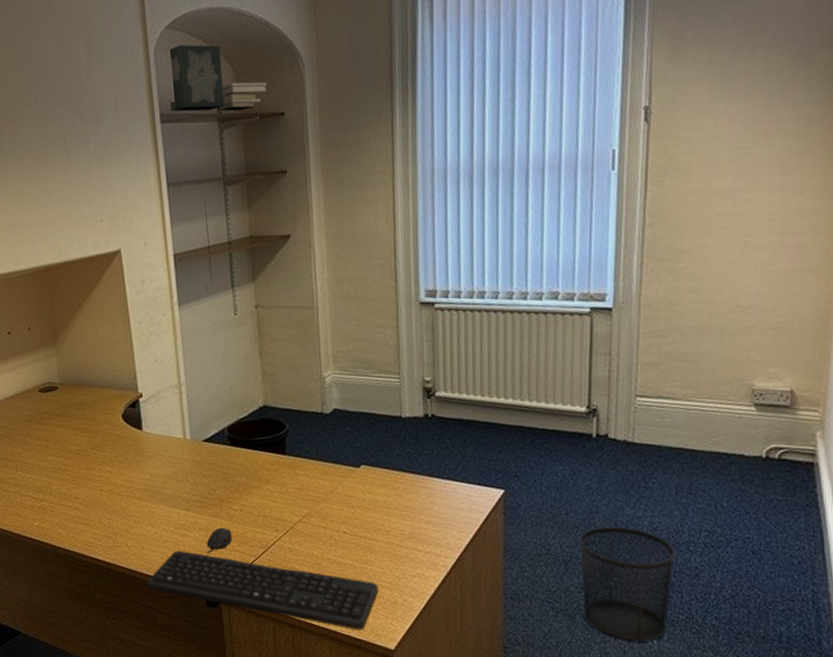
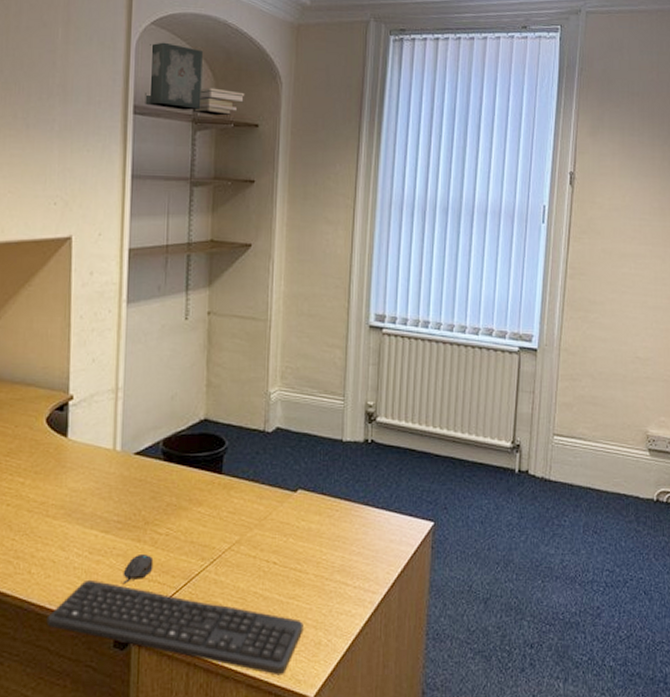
waste bin: present [580,527,676,641] -> none [499,564,582,685]

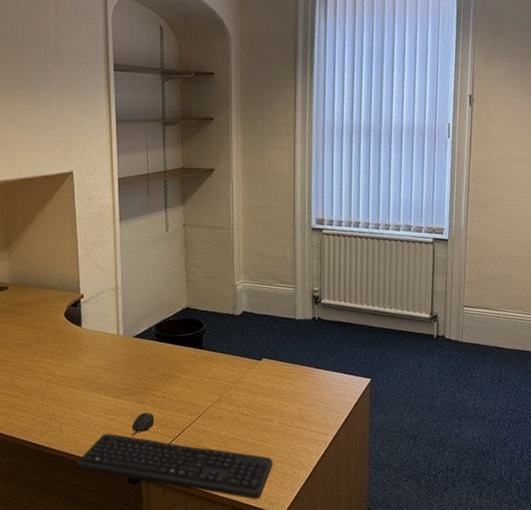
decorative box: present [145,42,203,110] -> none [122,11,167,65]
books: present [192,87,245,116] -> none [160,45,202,68]

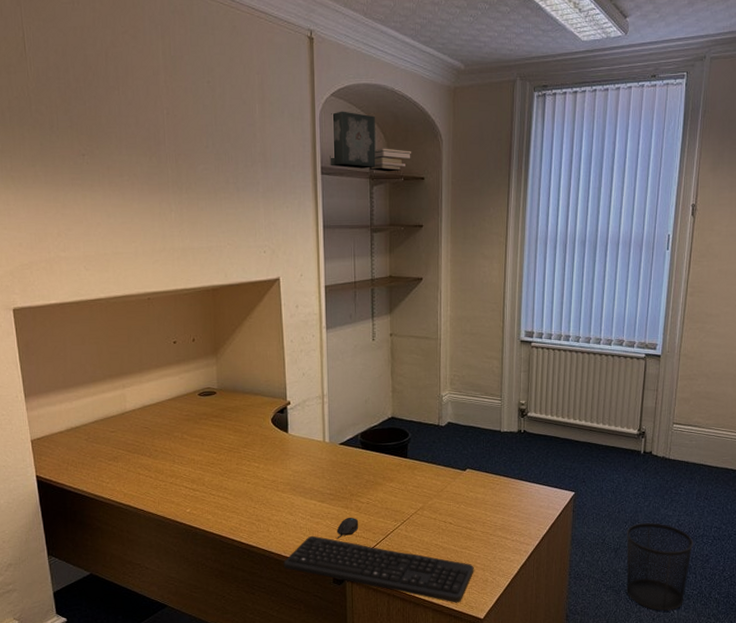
decorative box: none [122,11,167,65] -> present [330,111,376,169]
books: none [160,45,202,68] -> present [369,148,412,172]
waste bin: none [424,407,491,499] -> present [627,523,694,611]

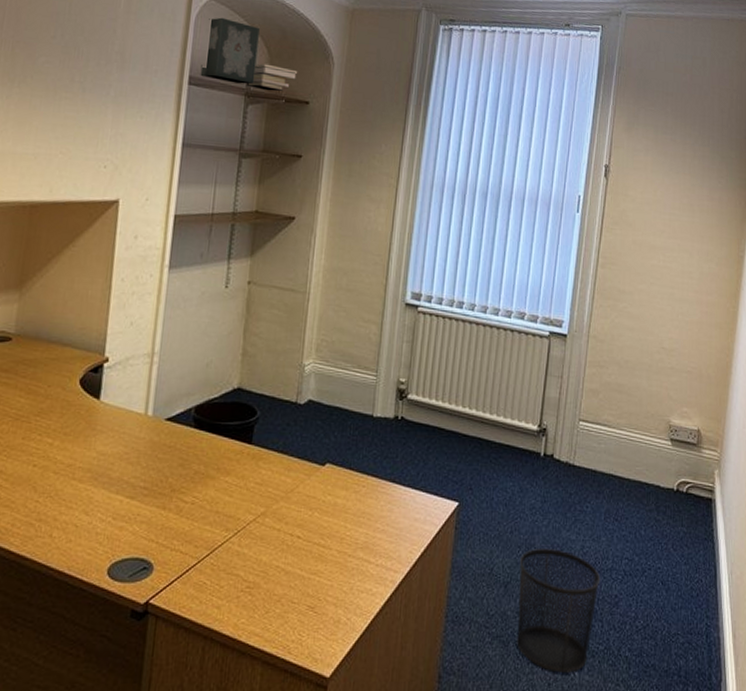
computer keyboard: present [283,535,474,603] -> none [64,546,324,653]
computer mouse: present [336,517,359,539] -> none [144,521,178,553]

